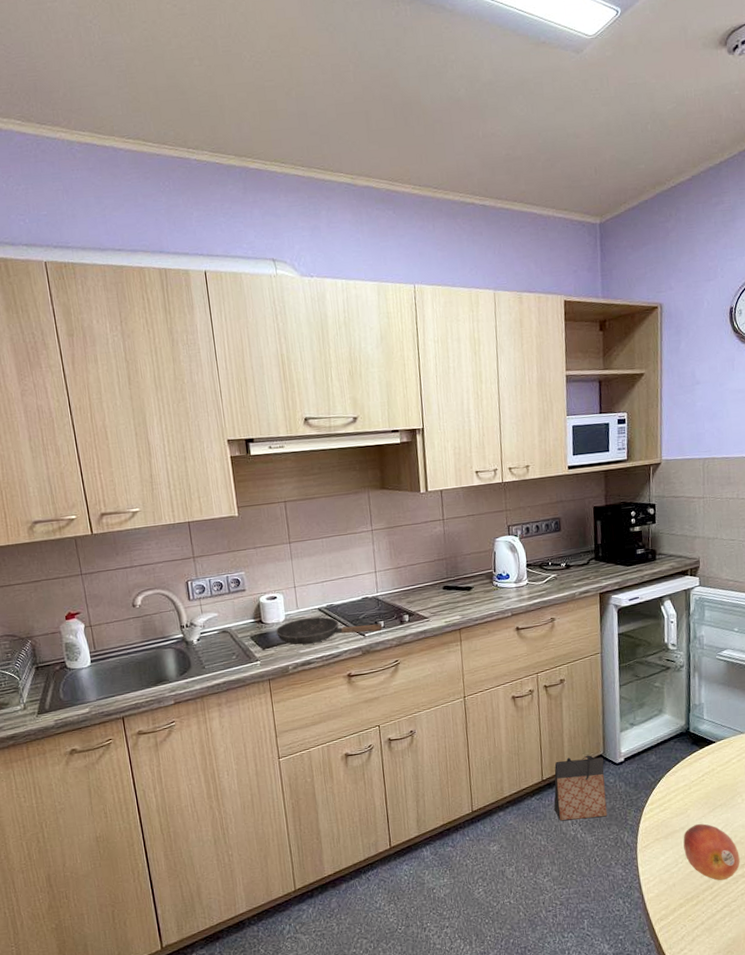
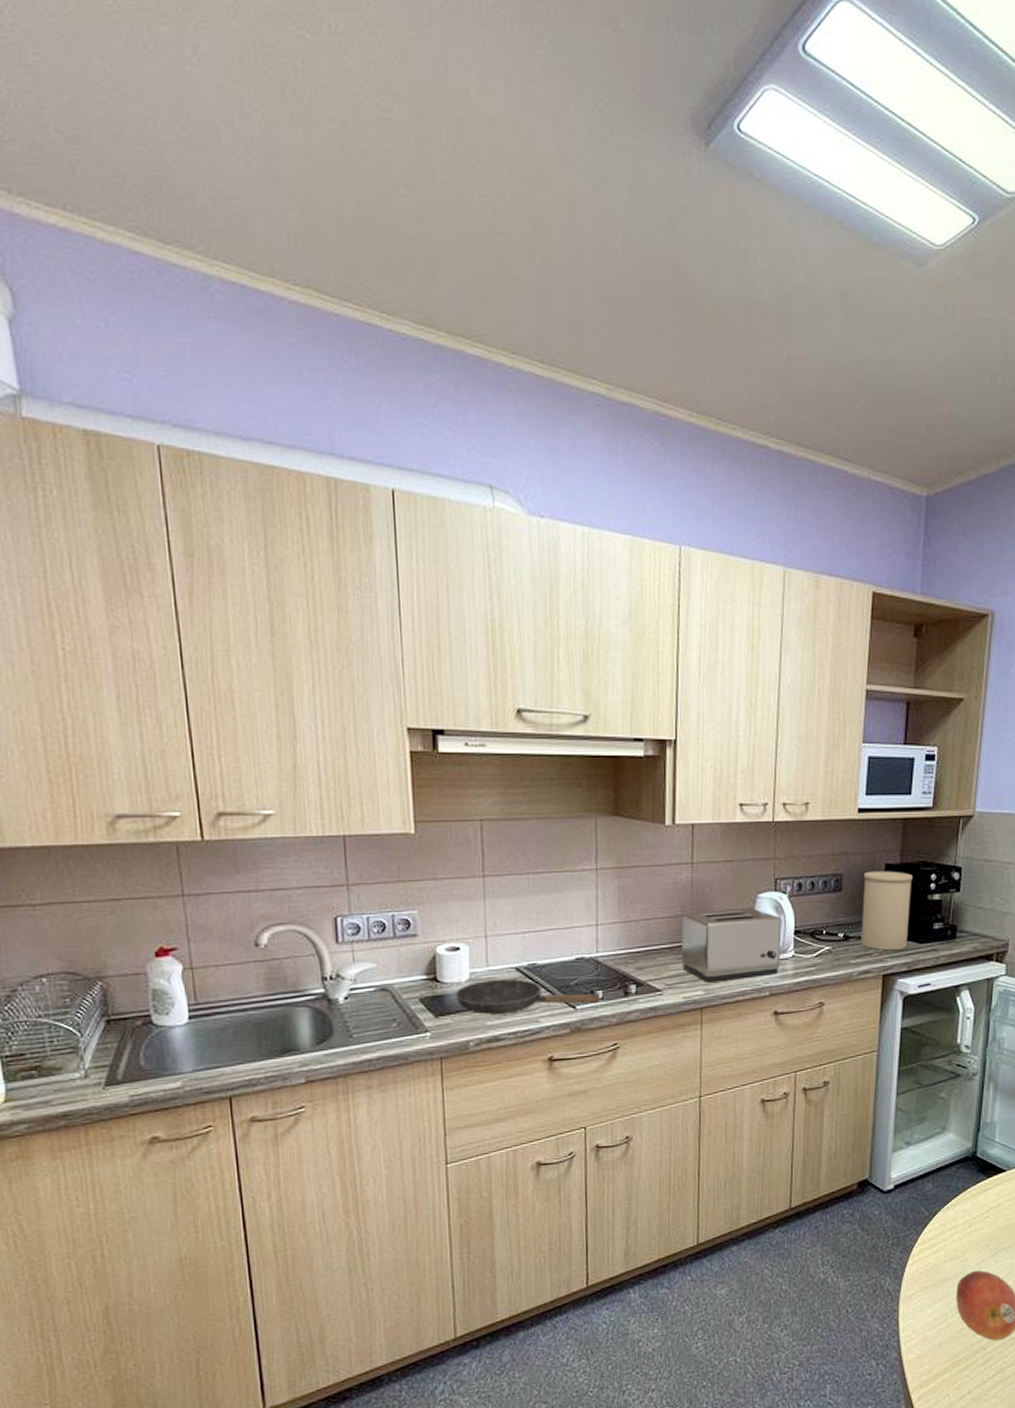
toaster: none [439,549,518,609] -> present [681,908,782,983]
bag: present [554,755,608,822] -> none [802,1179,870,1261]
canister: none [577,512,617,574] -> present [861,871,913,951]

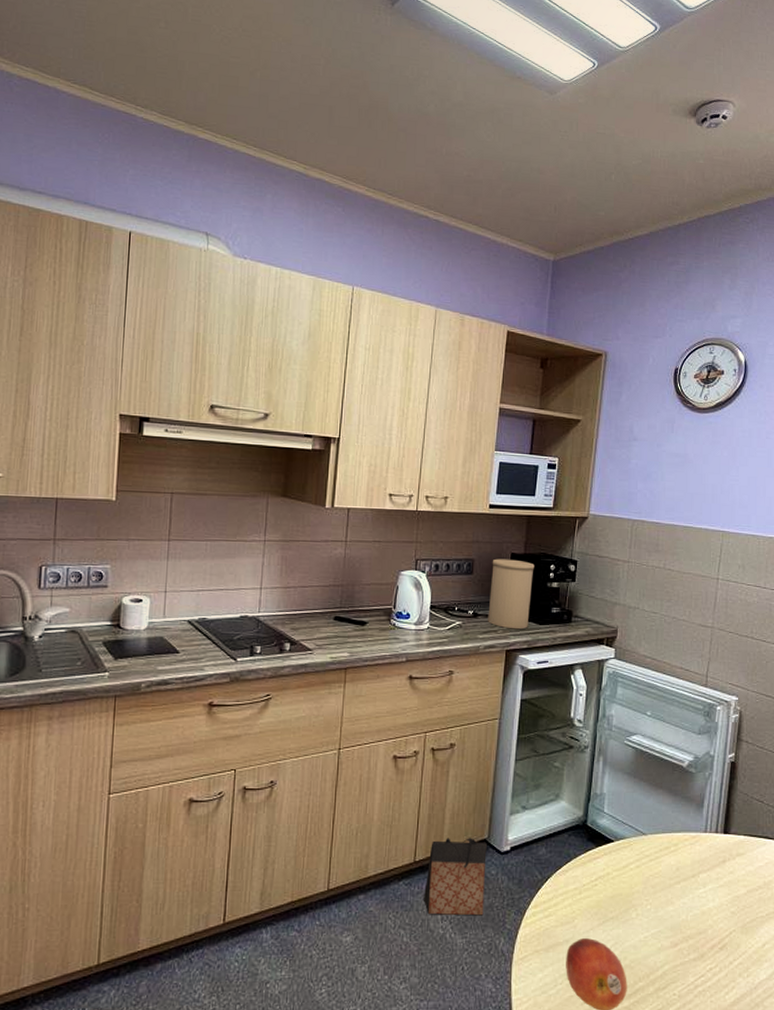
frying pan: present [454,978,602,1014] -> none [133,629,260,660]
toaster: present [681,908,782,983] -> none [331,583,420,646]
bag: none [802,1179,870,1261] -> present [424,838,488,916]

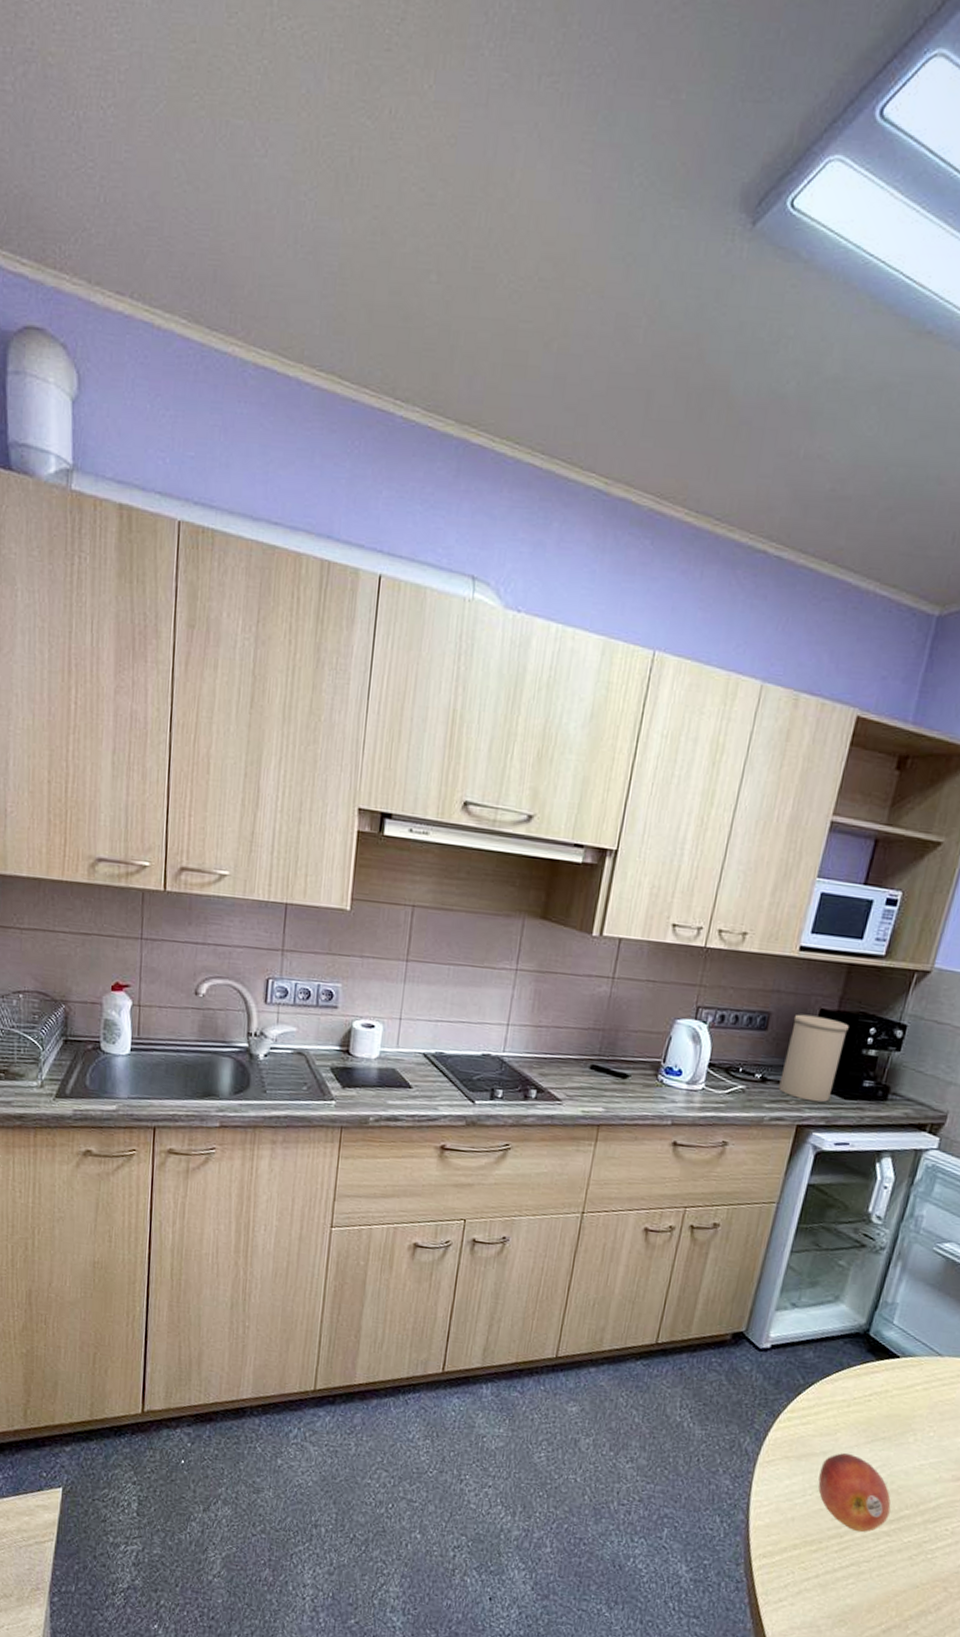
bag: present [424,838,488,916] -> none [662,1324,745,1411]

